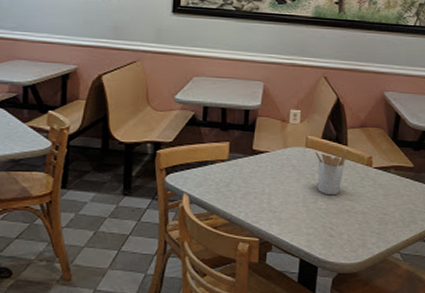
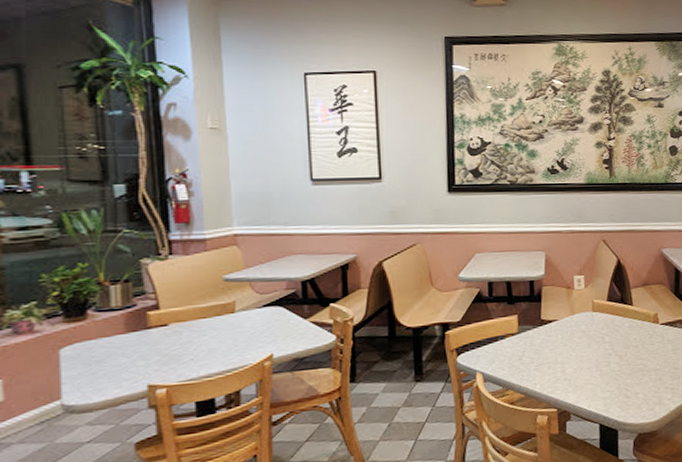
utensil holder: present [314,149,349,196] -> none [601,309,635,357]

